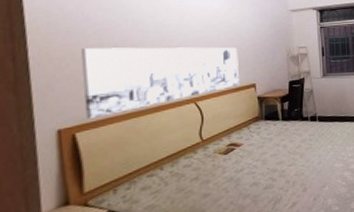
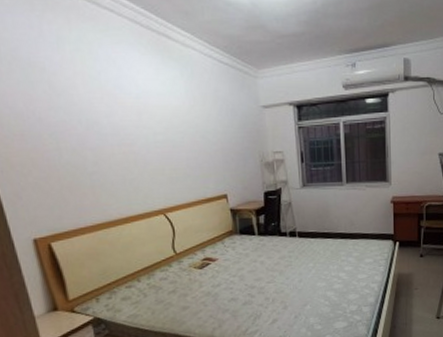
wall art: present [81,47,240,119] -> none [40,151,210,229]

